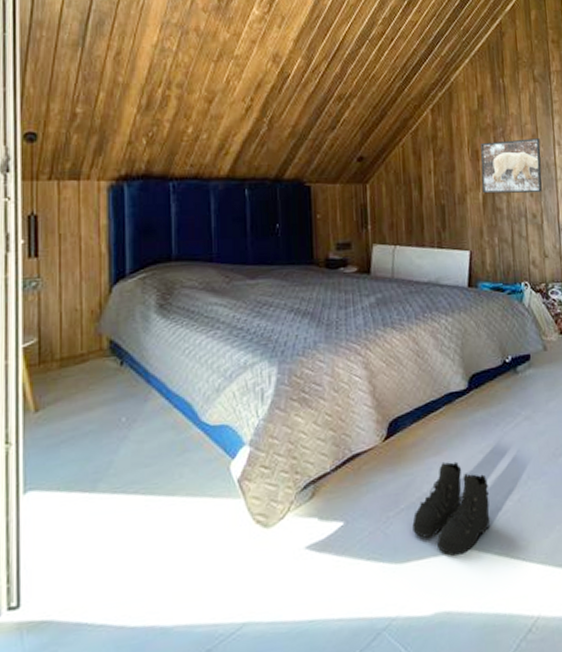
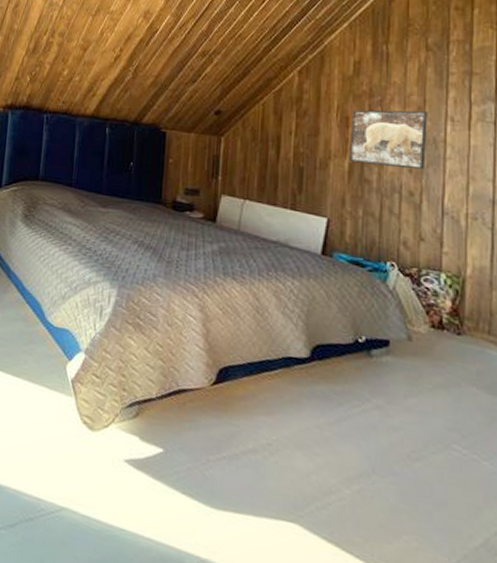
boots: present [412,461,490,556] -> none [232,424,324,525]

